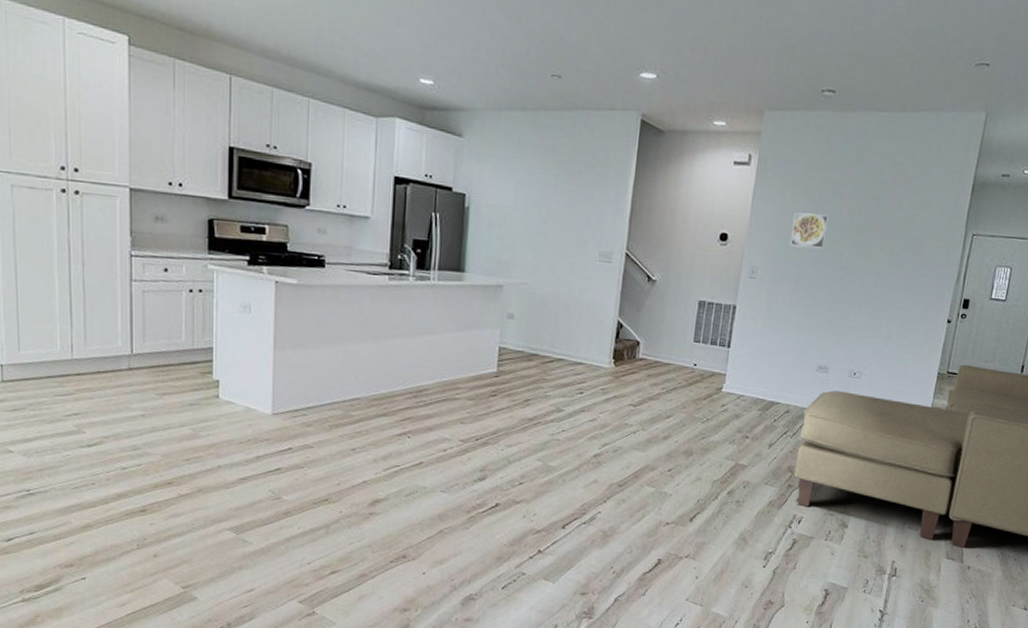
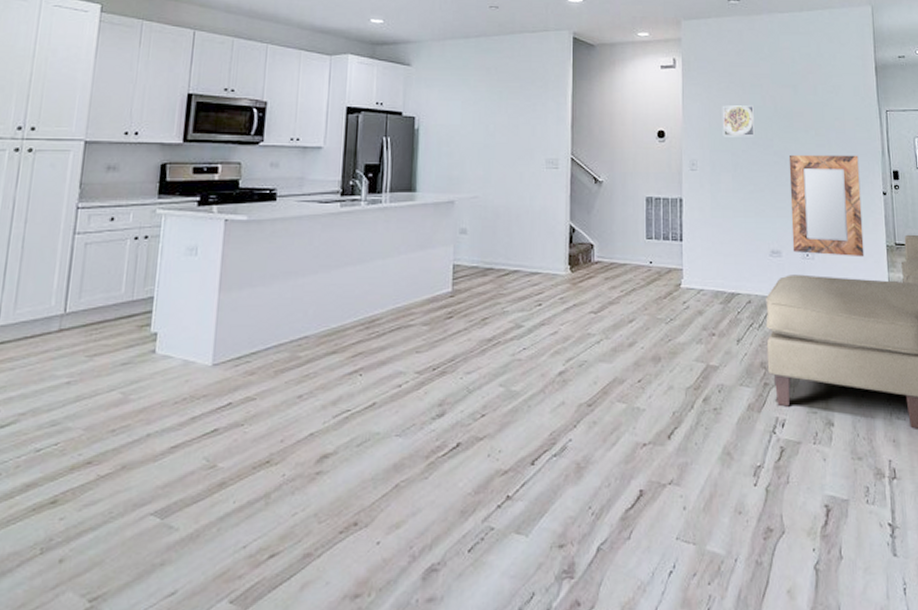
home mirror: none [840,271,931,382] -> present [788,154,865,257]

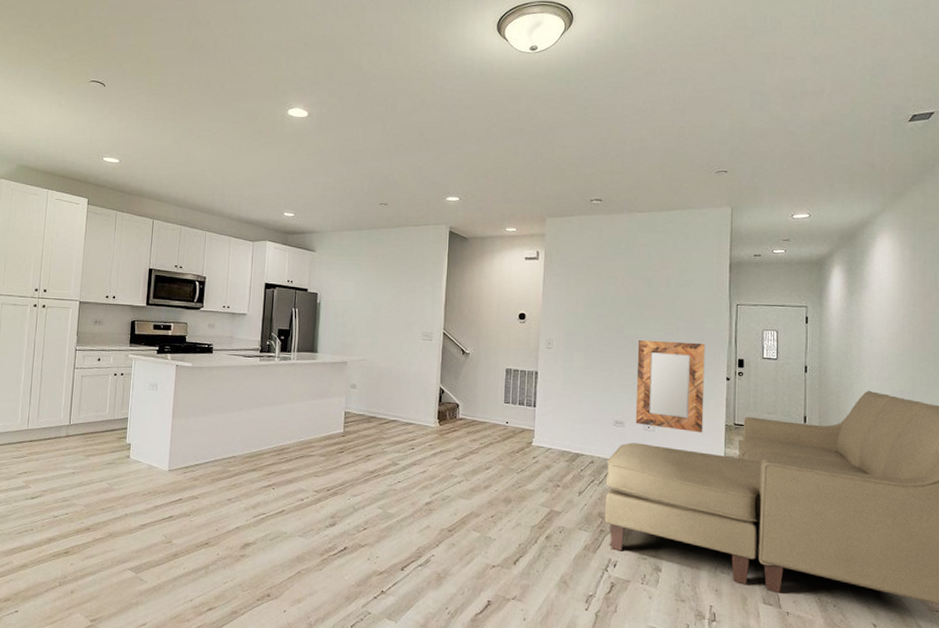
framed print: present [723,105,755,137] -> none [579,294,608,322]

